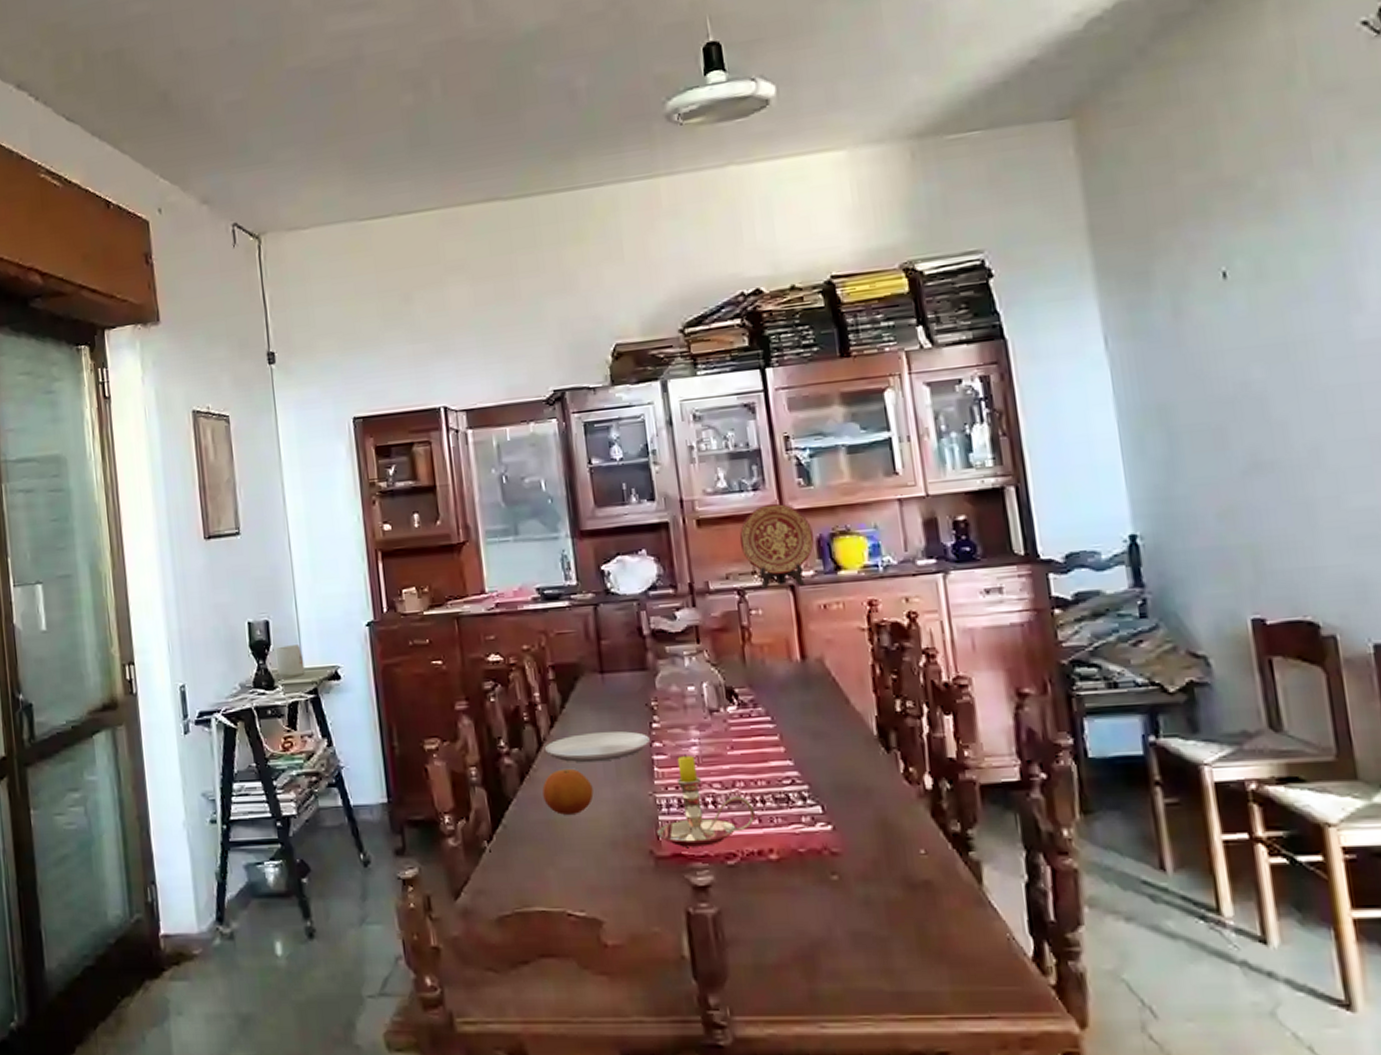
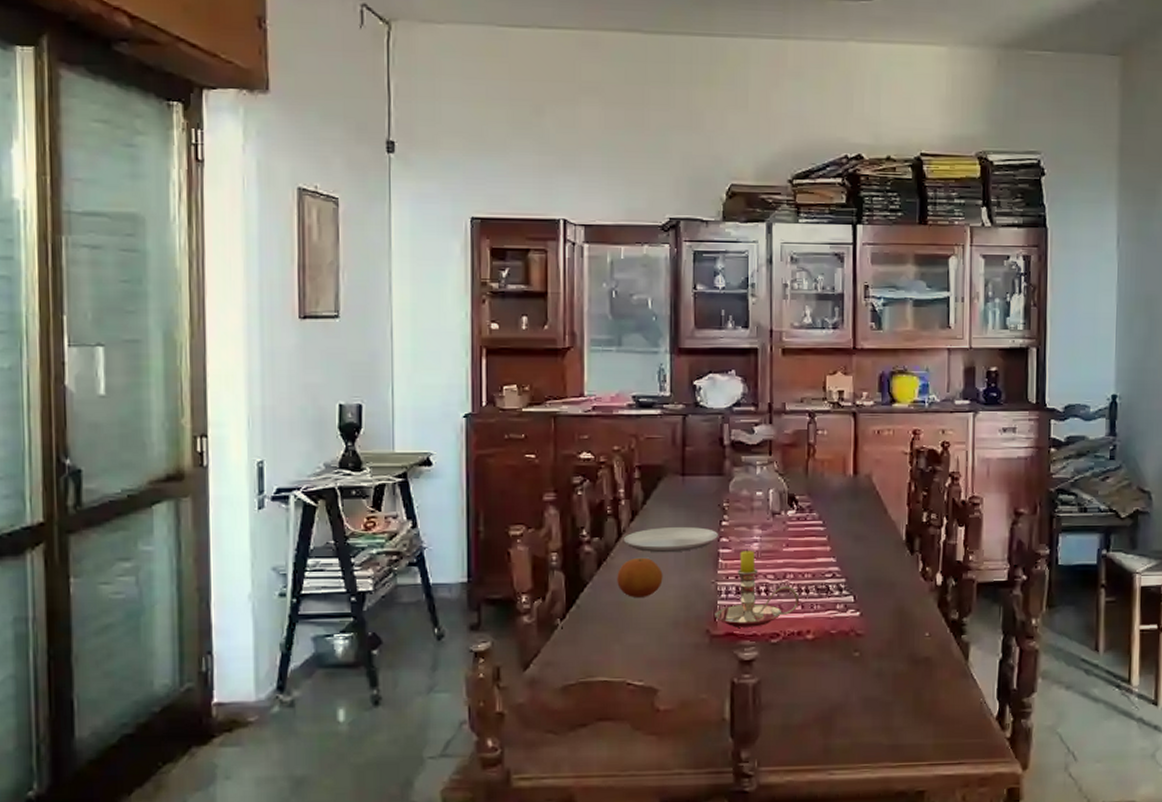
mug: present [274,645,305,680] -> none [364,430,396,462]
decorative plate: present [739,503,814,589] -> none [816,341,877,414]

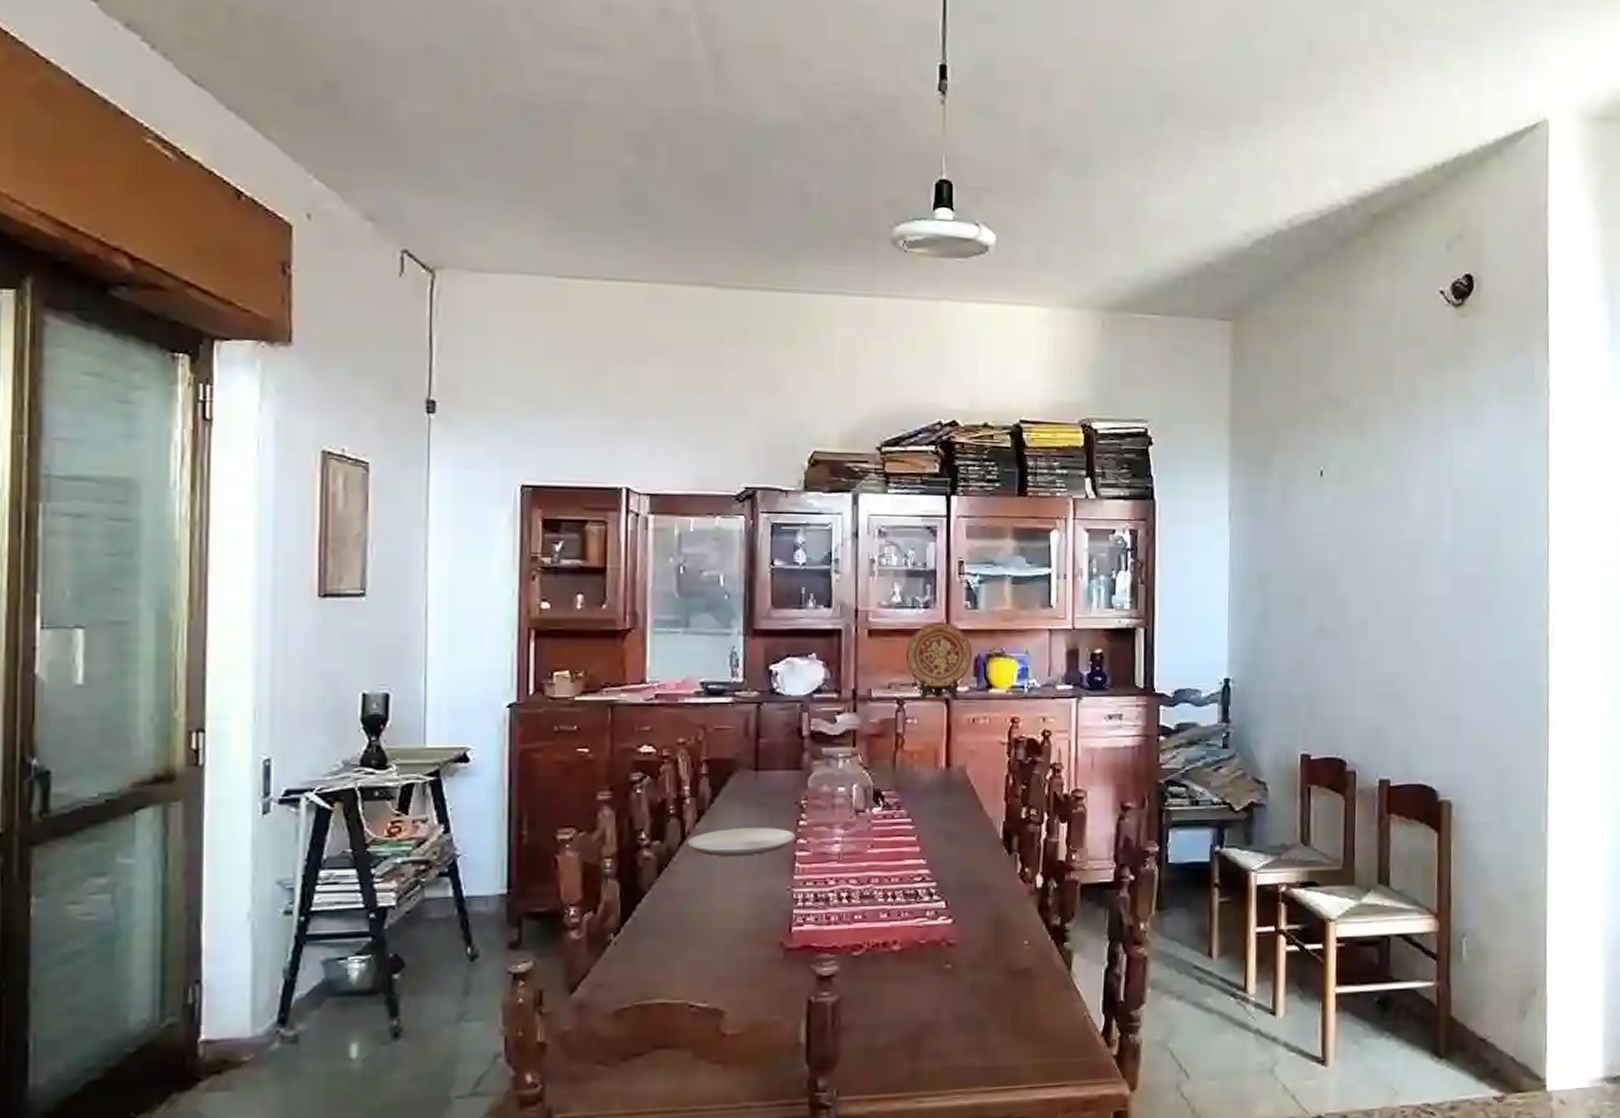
fruit: present [617,557,663,597] -> none [680,862,732,908]
candlestick: present [713,548,800,628] -> none [788,850,886,939]
decorative plate: none [816,341,877,414] -> present [905,621,972,700]

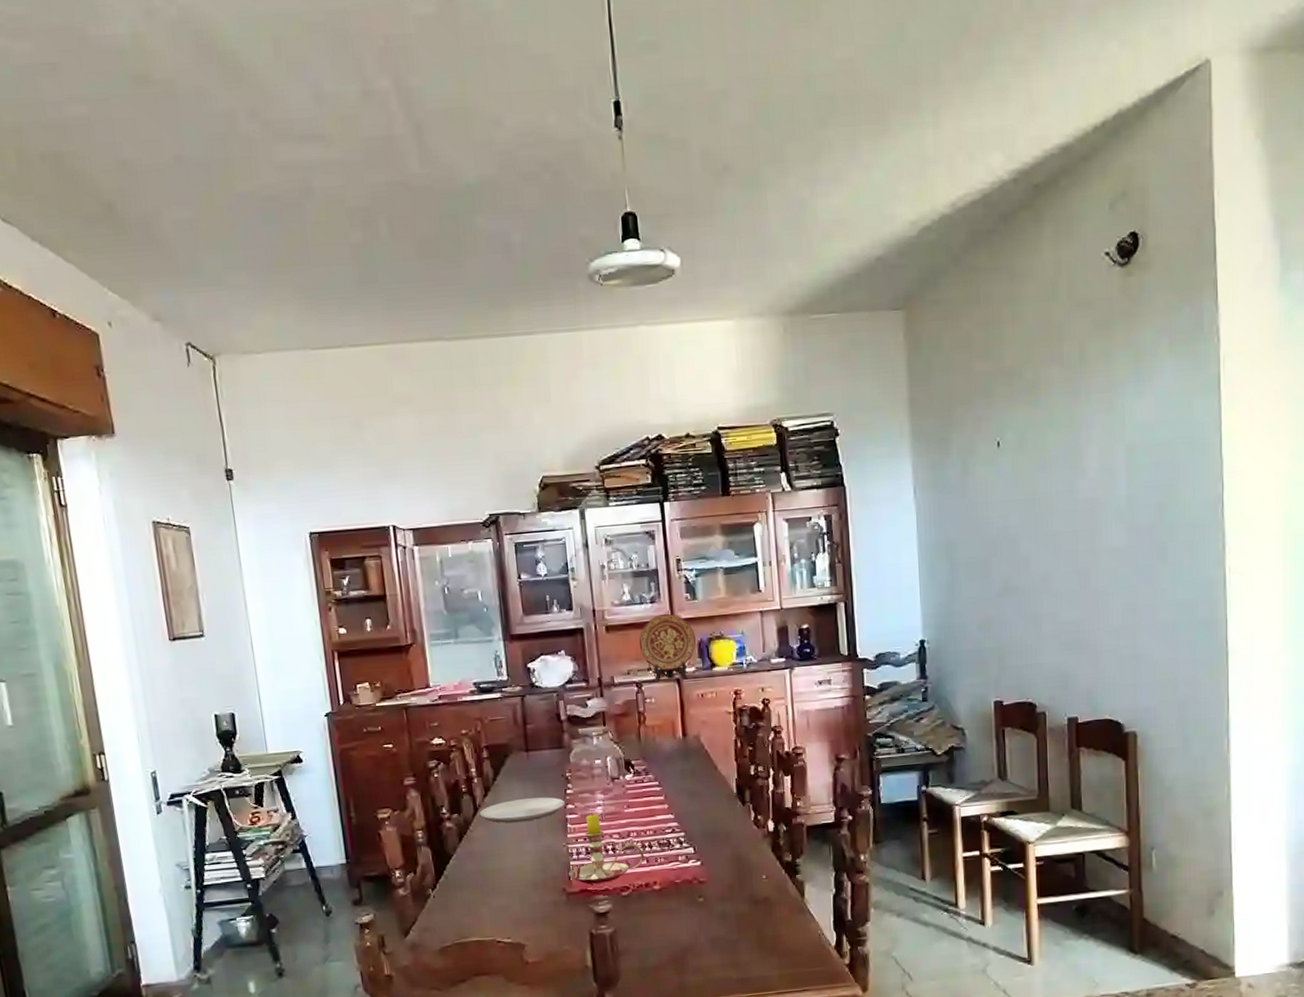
candlestick: none [788,850,886,939] -> present [568,812,645,884]

